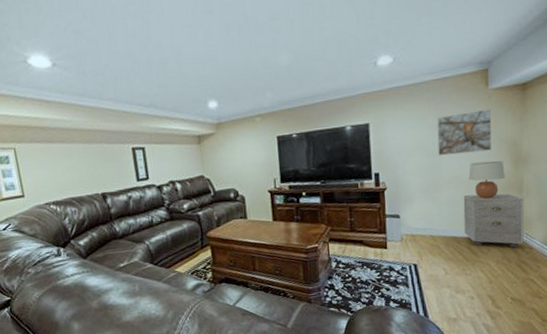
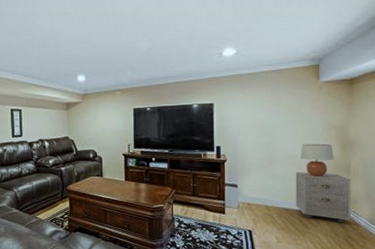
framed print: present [437,108,492,156] -> none [273,98,322,136]

